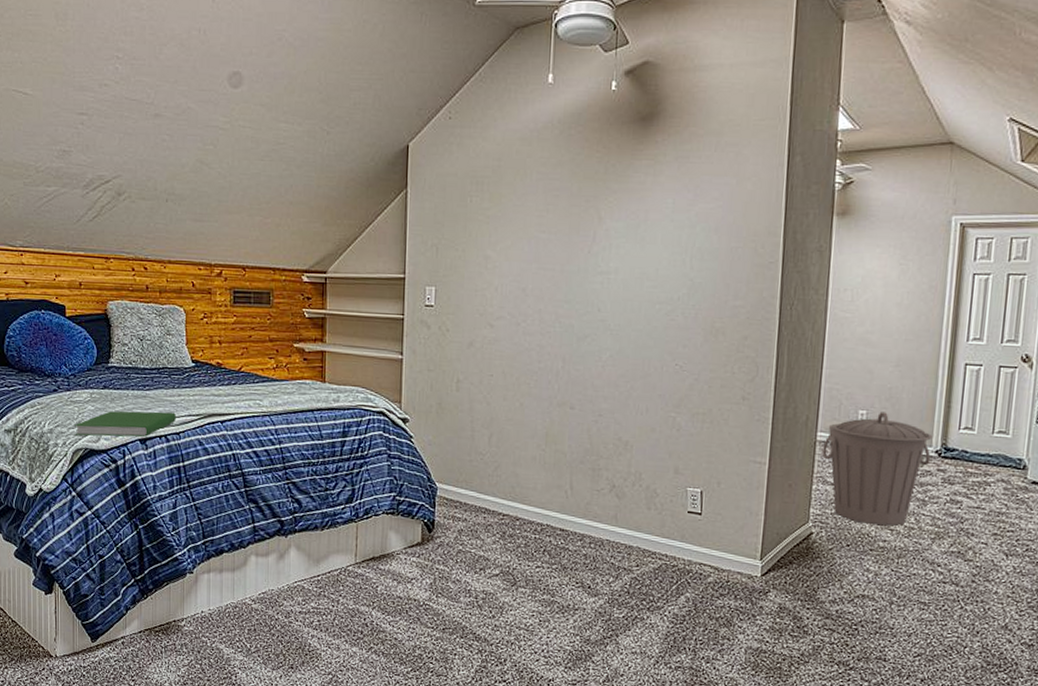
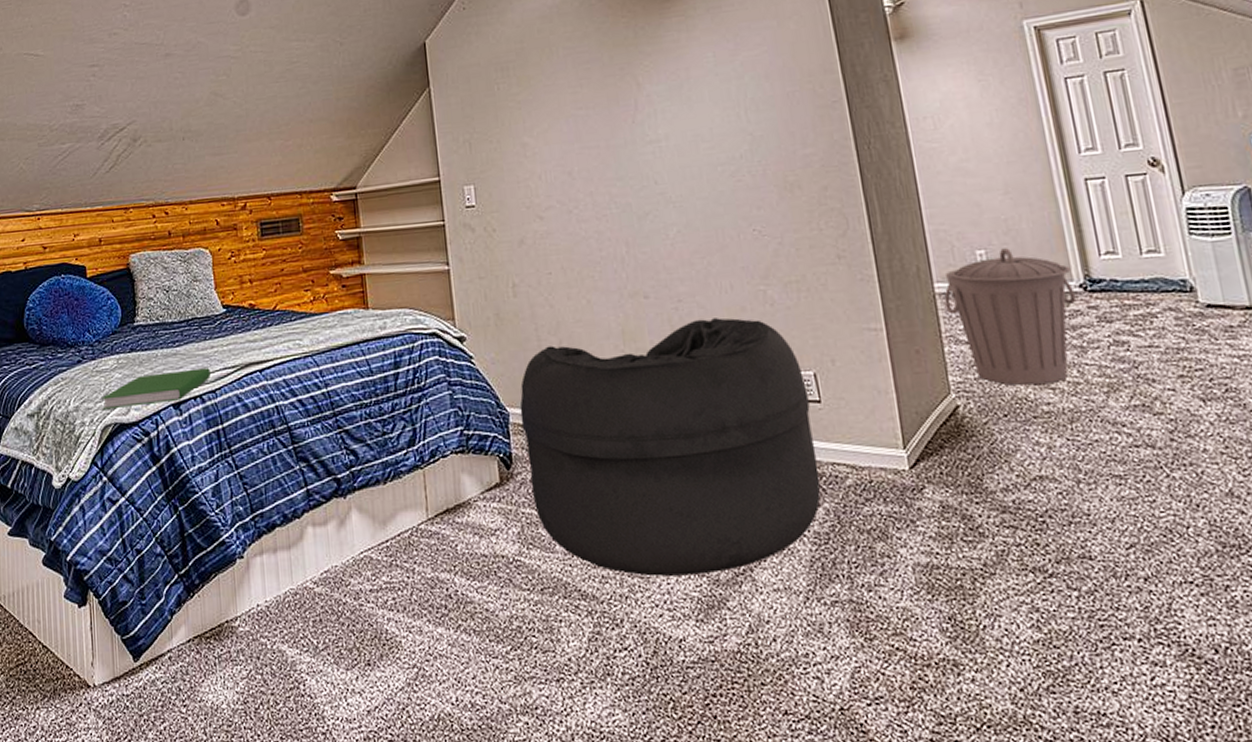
bean bag chair: none [447,433,693,634] -> present [520,318,821,577]

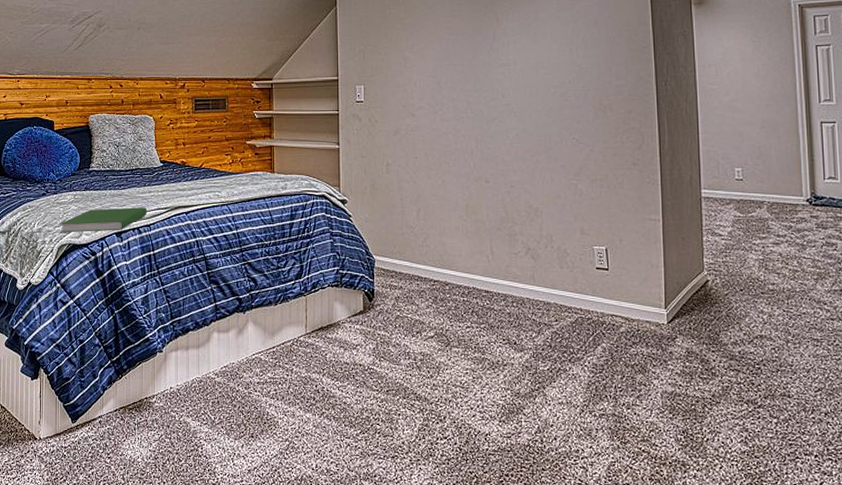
bean bag chair: present [520,318,821,577] -> none [383,202,602,389]
trash can: present [944,248,1077,386] -> none [708,168,803,270]

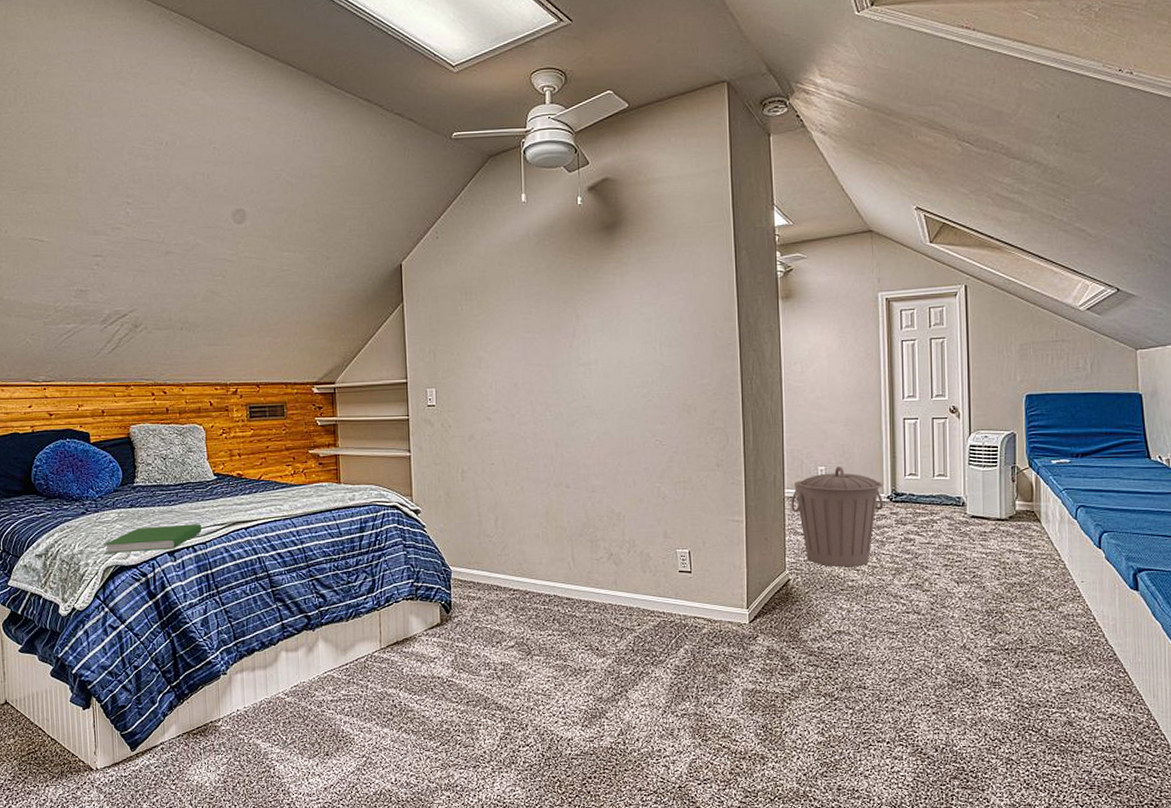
trash can: none [708,168,803,270] -> present [791,466,884,567]

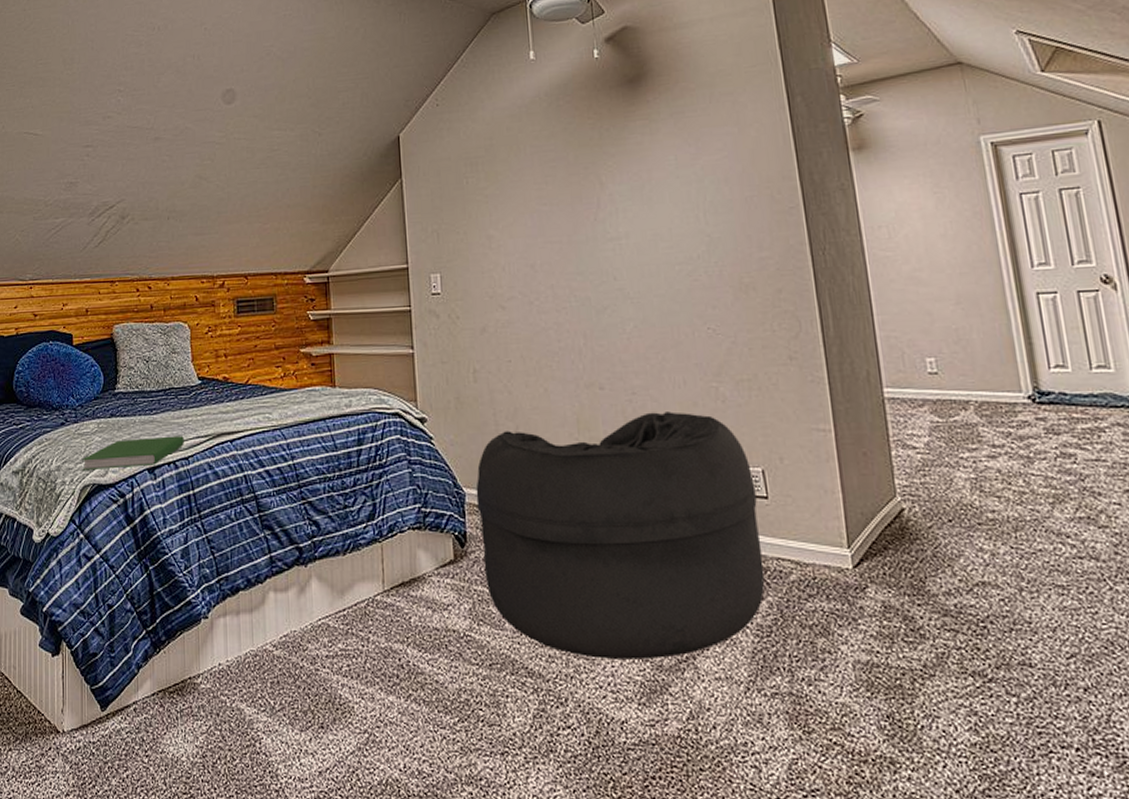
bean bag chair: none [460,506,684,695] -> present [476,412,765,660]
trash can: present [791,466,884,567] -> none [893,357,1025,493]

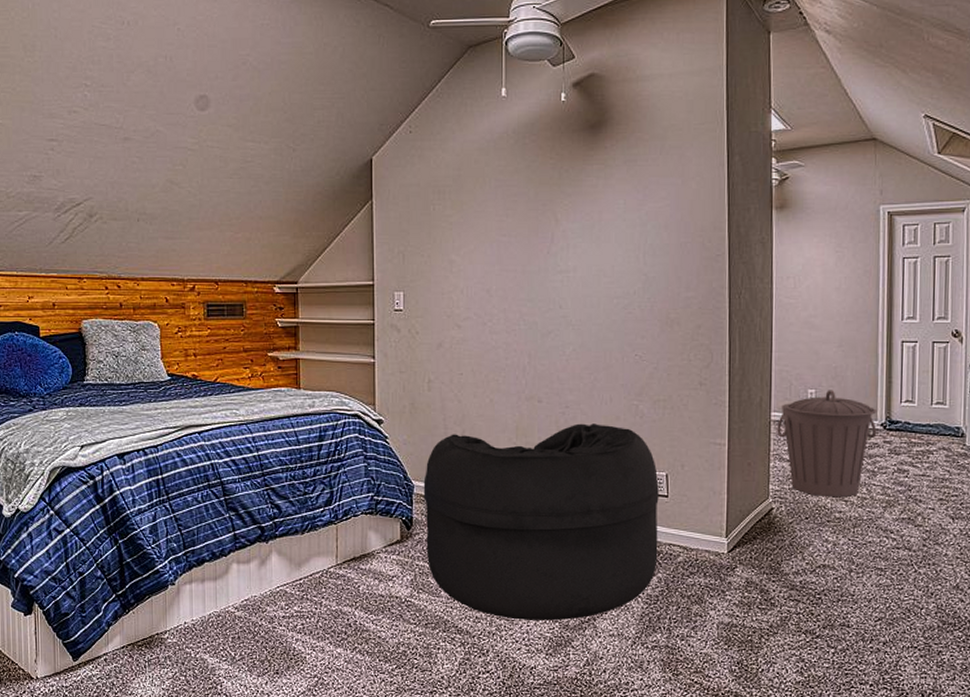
hardcover book: present [82,436,184,471] -> none [51,426,153,454]
trash can: none [893,357,1025,493] -> present [777,390,878,498]

